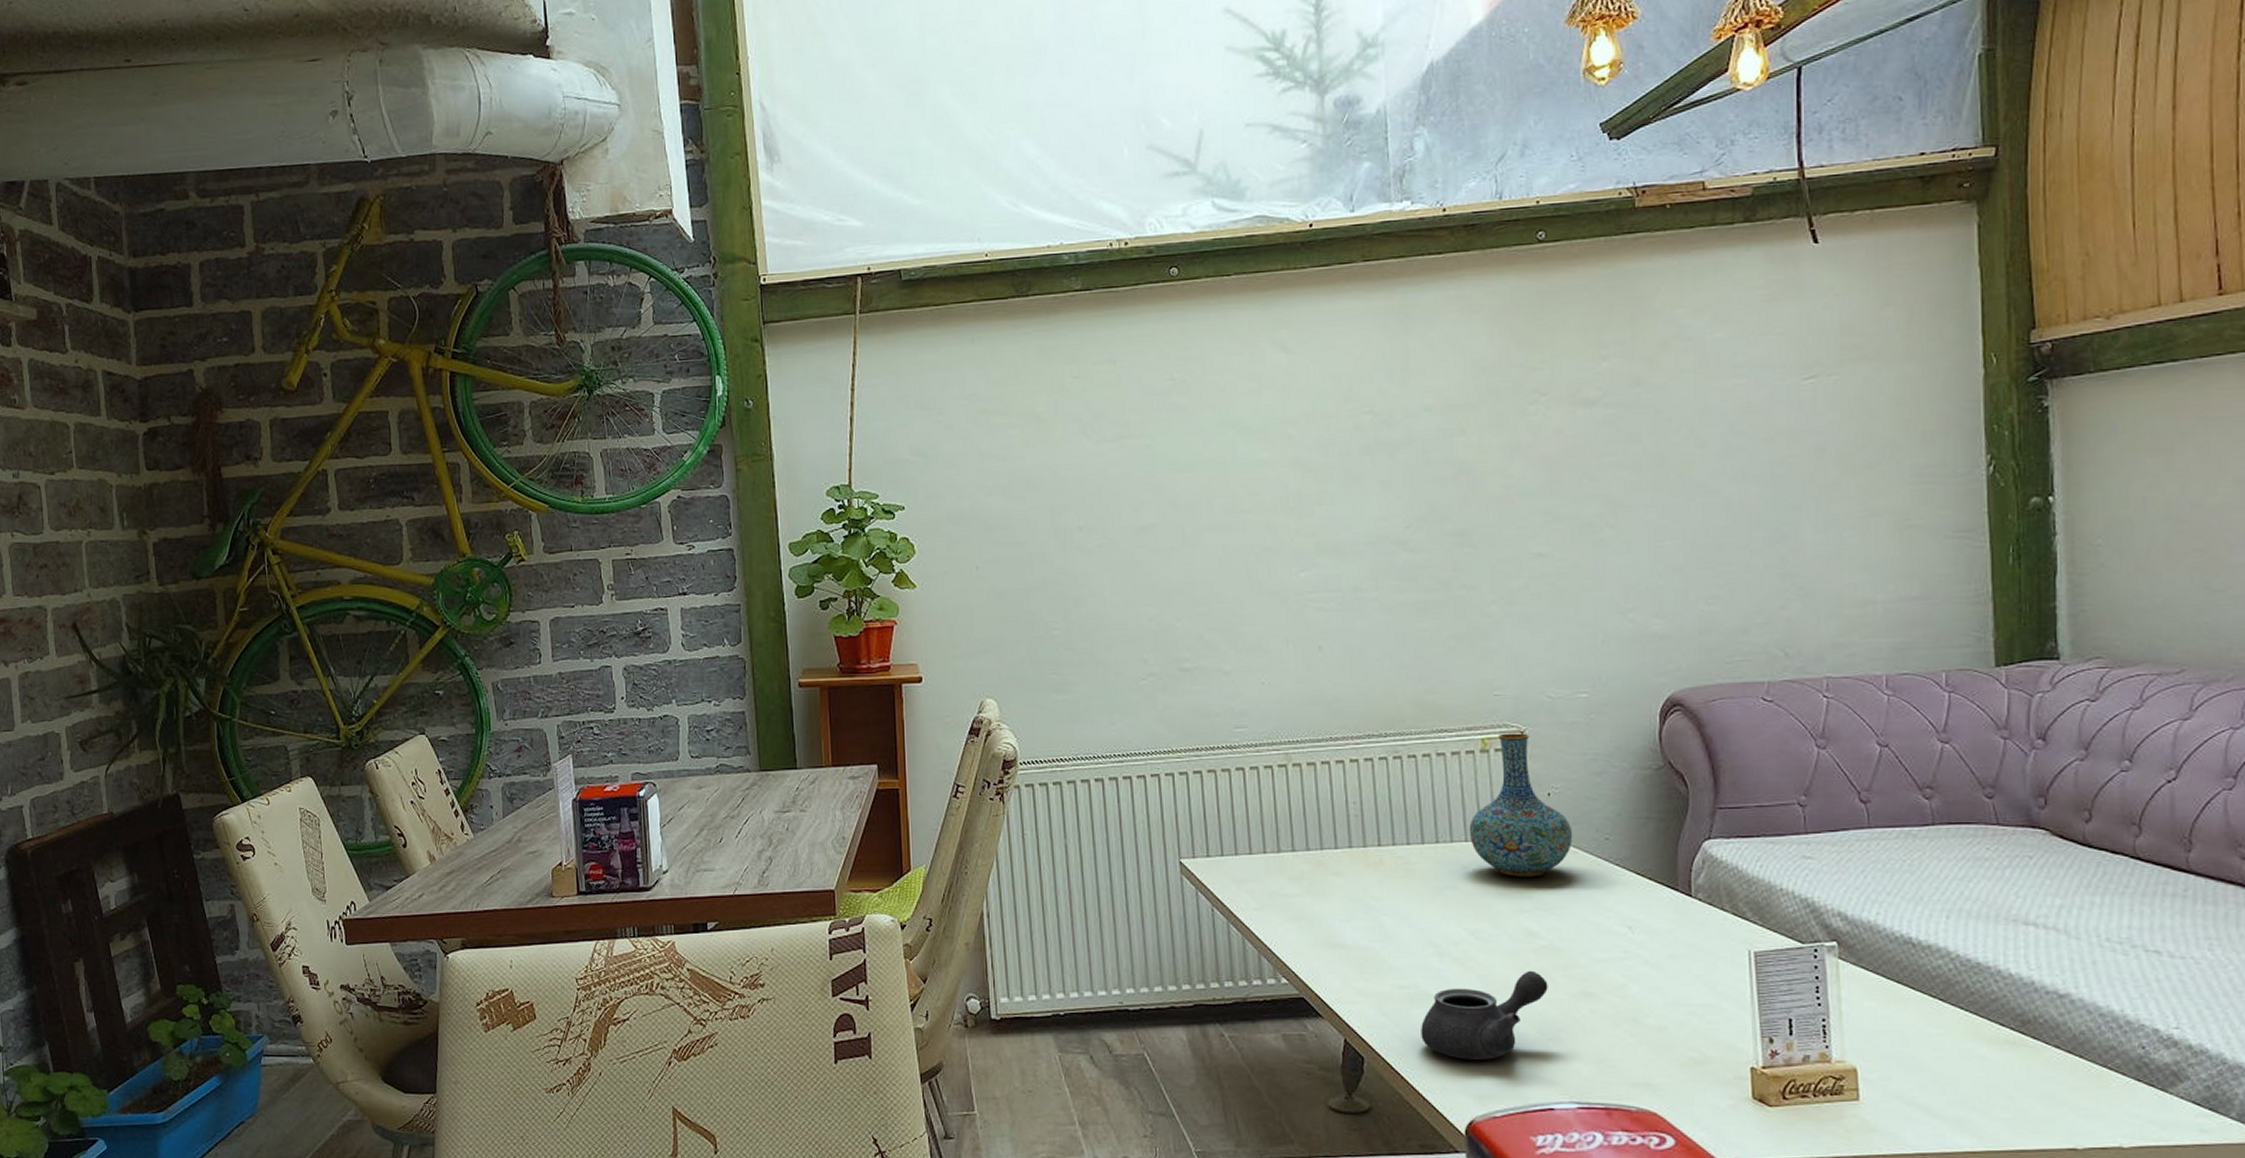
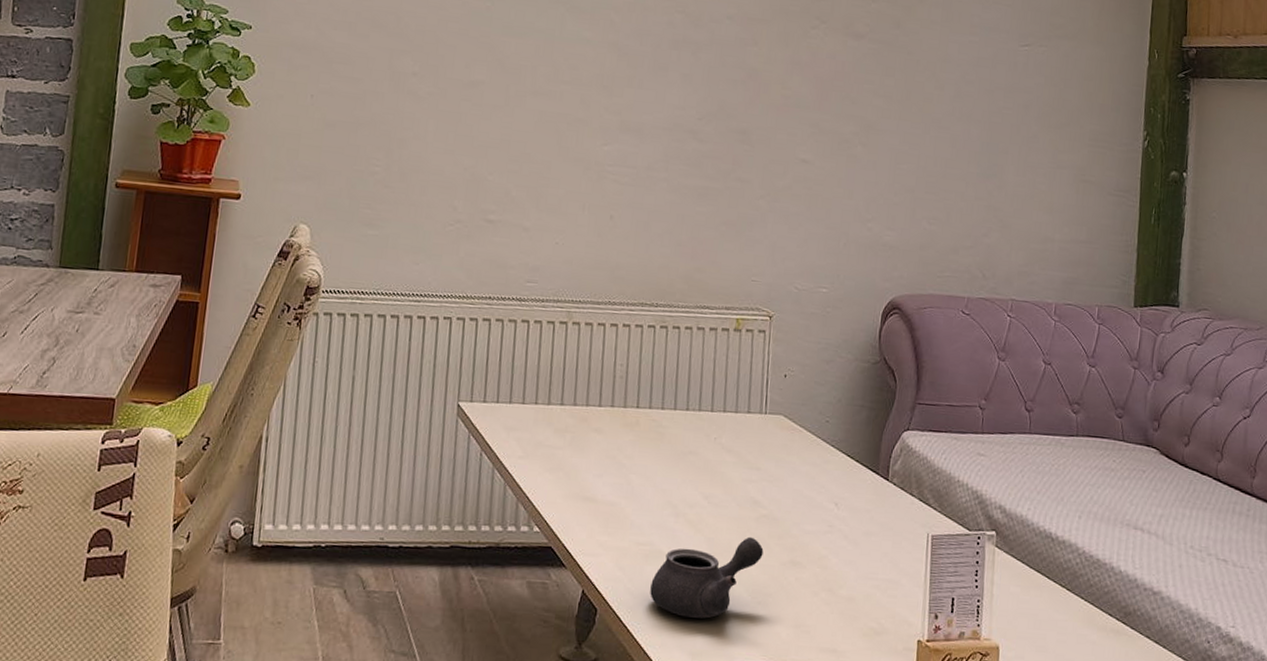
vase: present [1469,733,1573,877] -> none [715,316,801,450]

